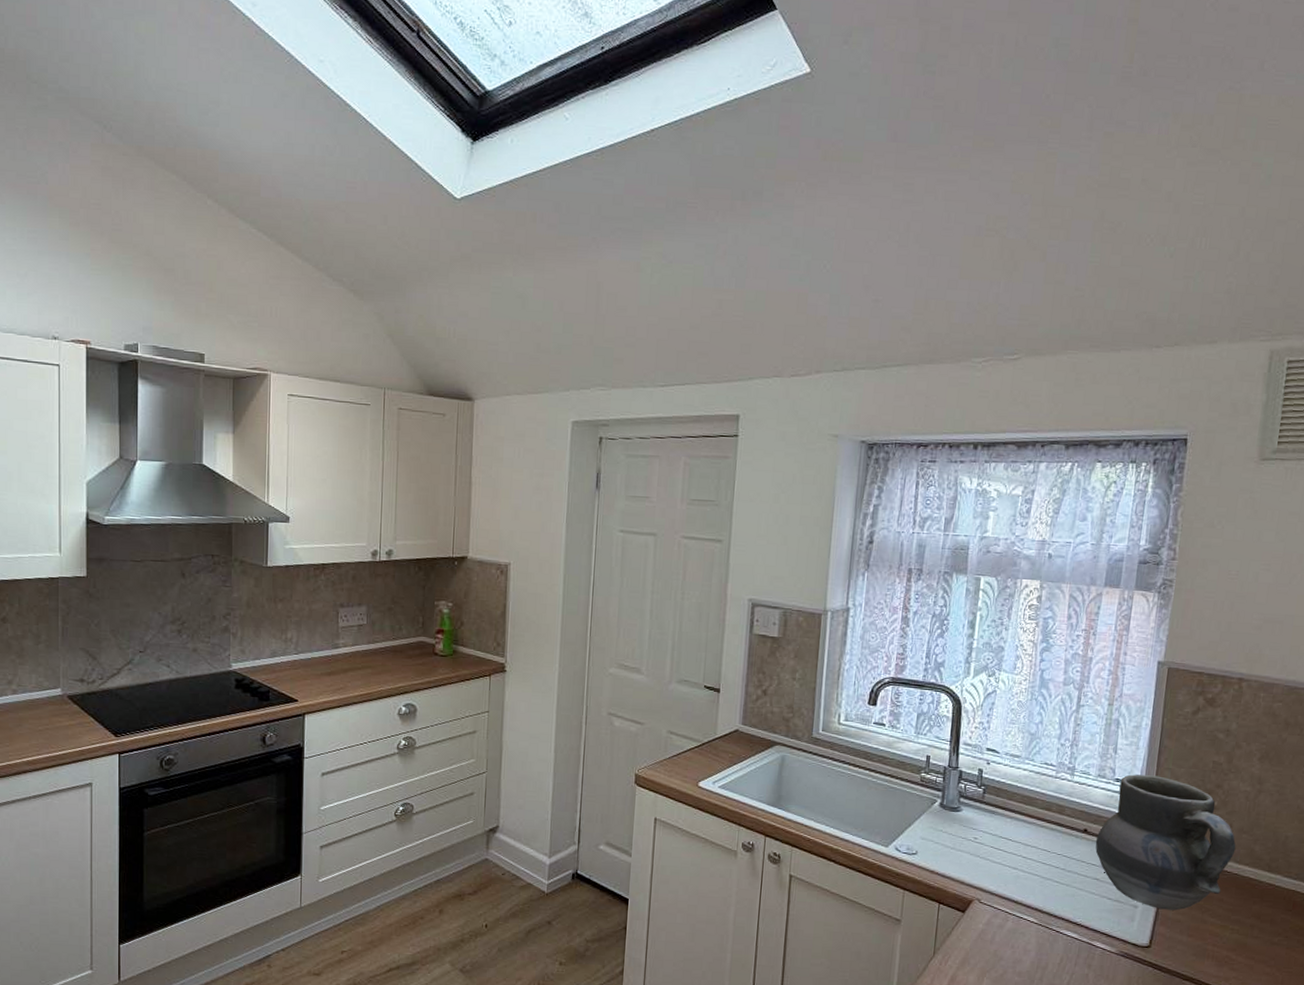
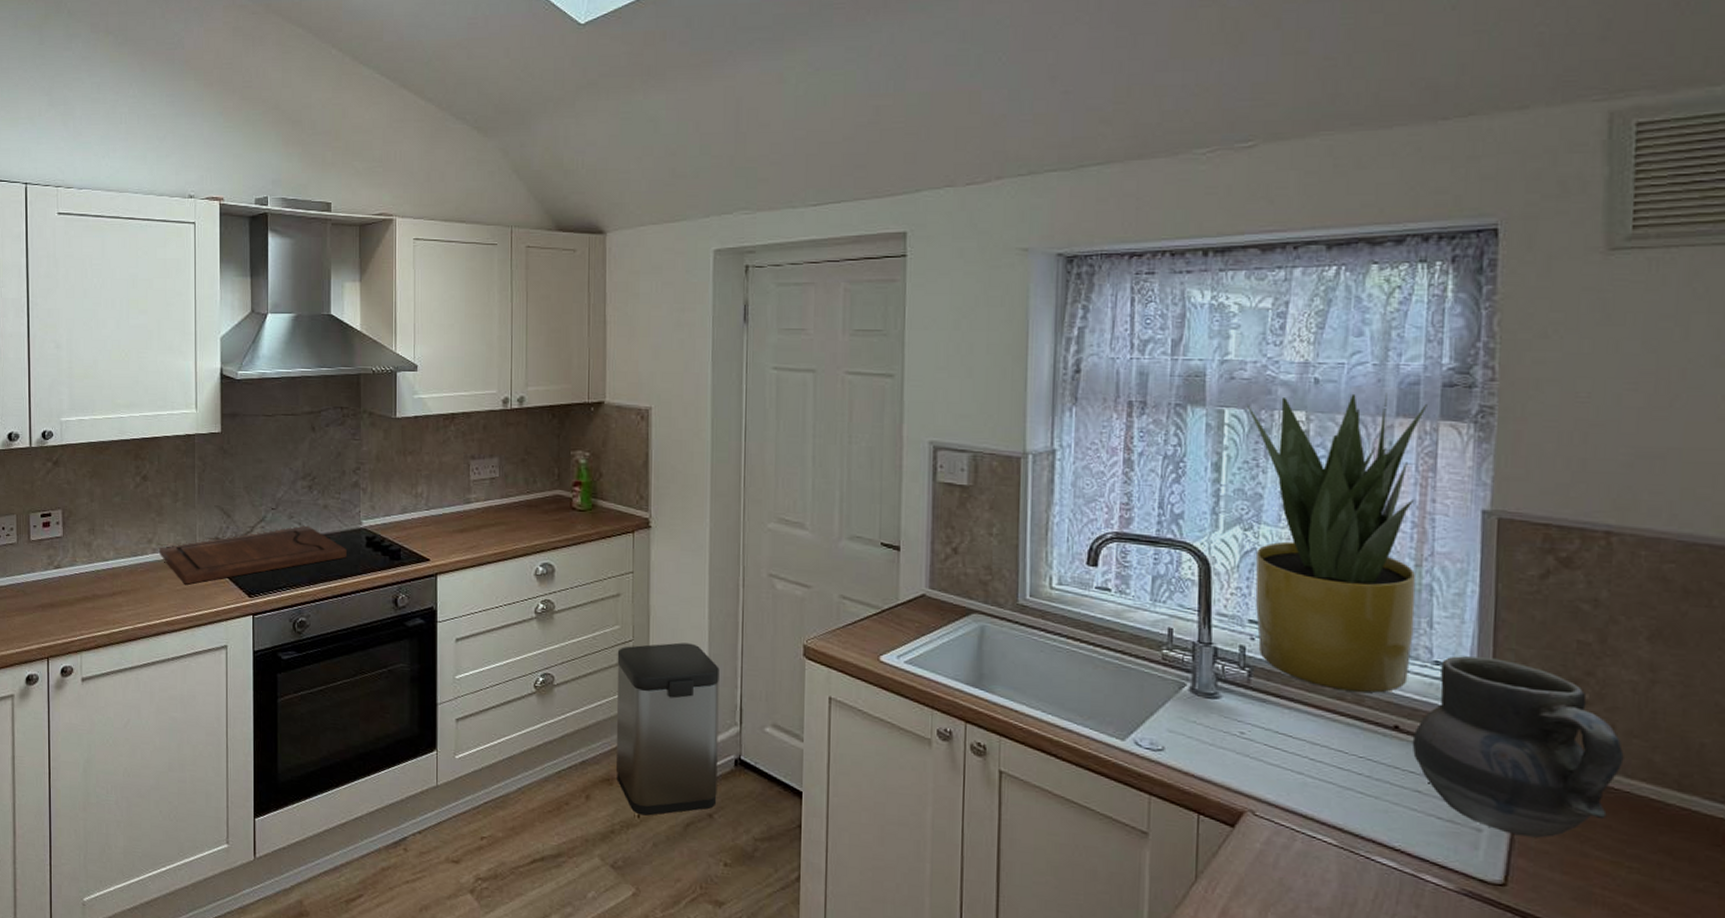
cutting board: none [20,668,216,725] -> present [159,525,347,585]
pedal bin: none [467,773,562,925] -> present [616,642,720,816]
planter: none [992,567,1127,804] -> present [1246,392,1427,693]

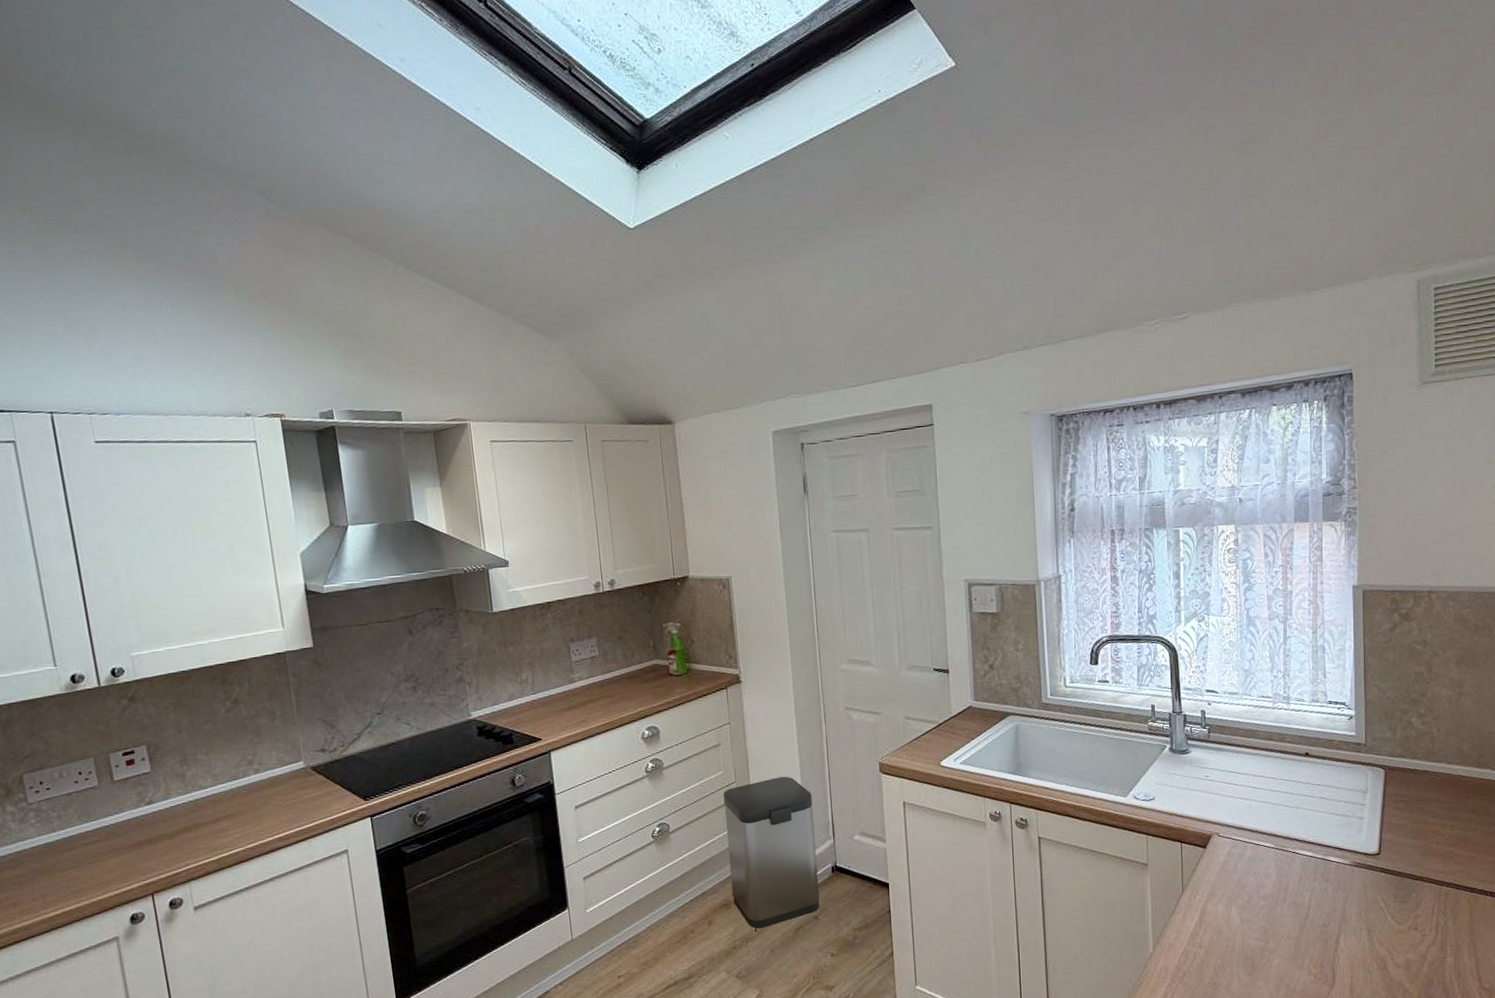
cutting board: present [159,525,347,585] -> none [262,724,460,799]
planter: present [1246,392,1427,693] -> none [1194,504,1314,733]
ceramic jug: present [1412,656,1624,838] -> none [1317,693,1446,818]

